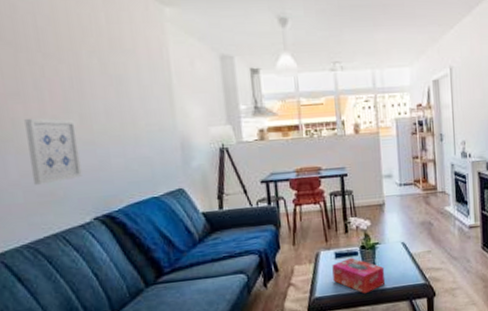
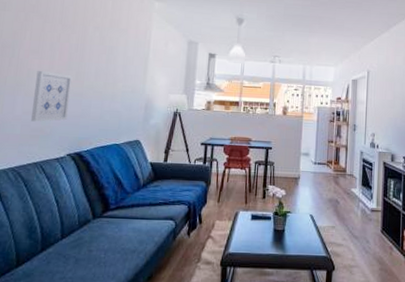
tissue box: present [332,257,386,294] -> none [247,221,292,257]

